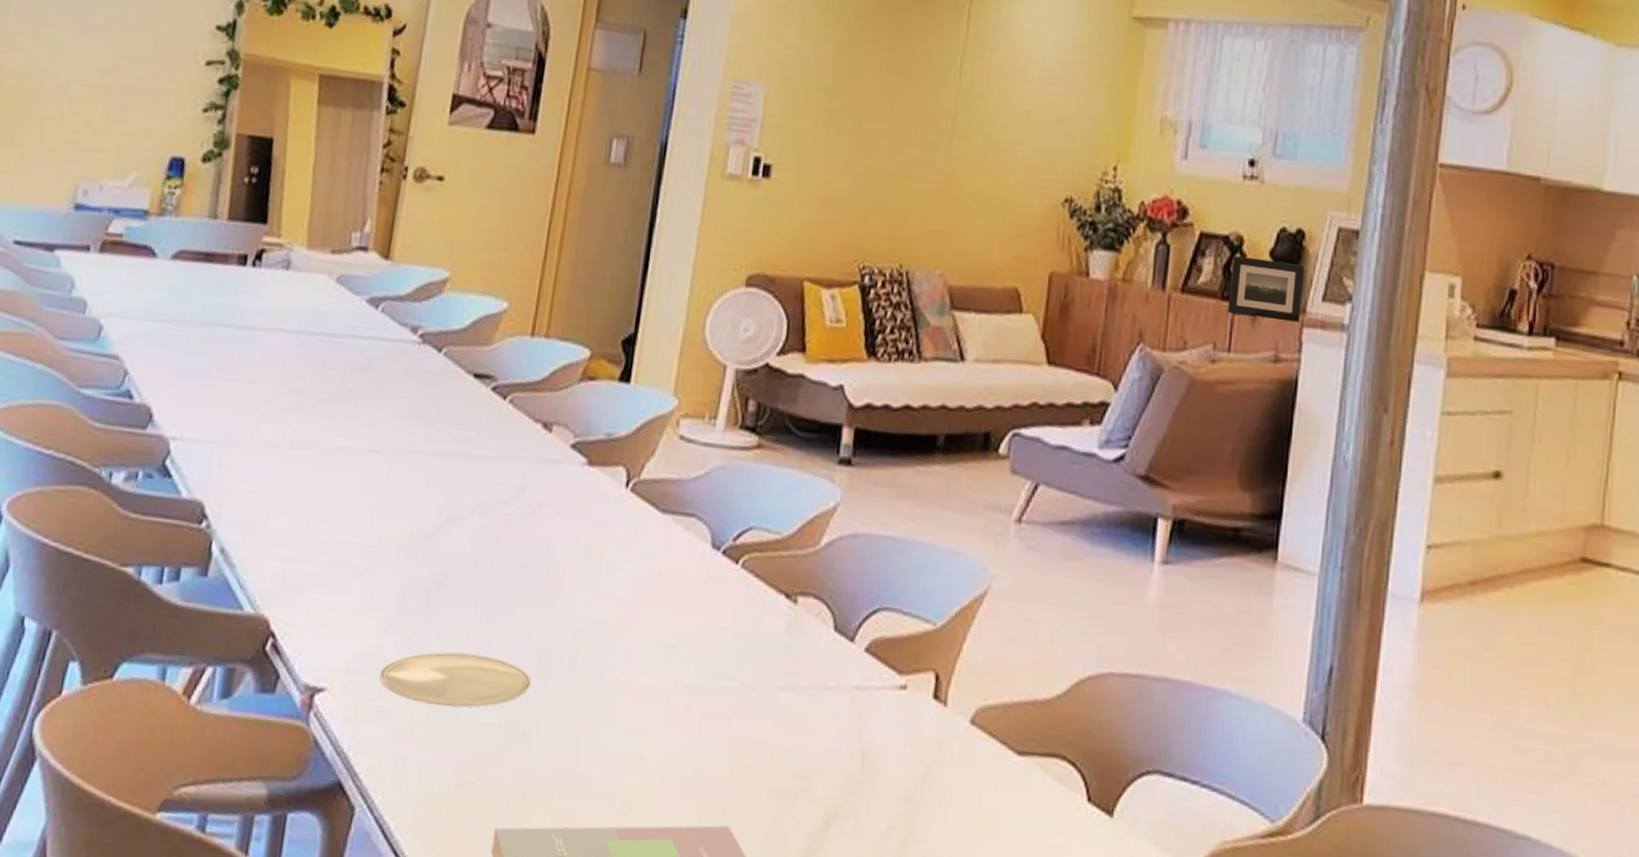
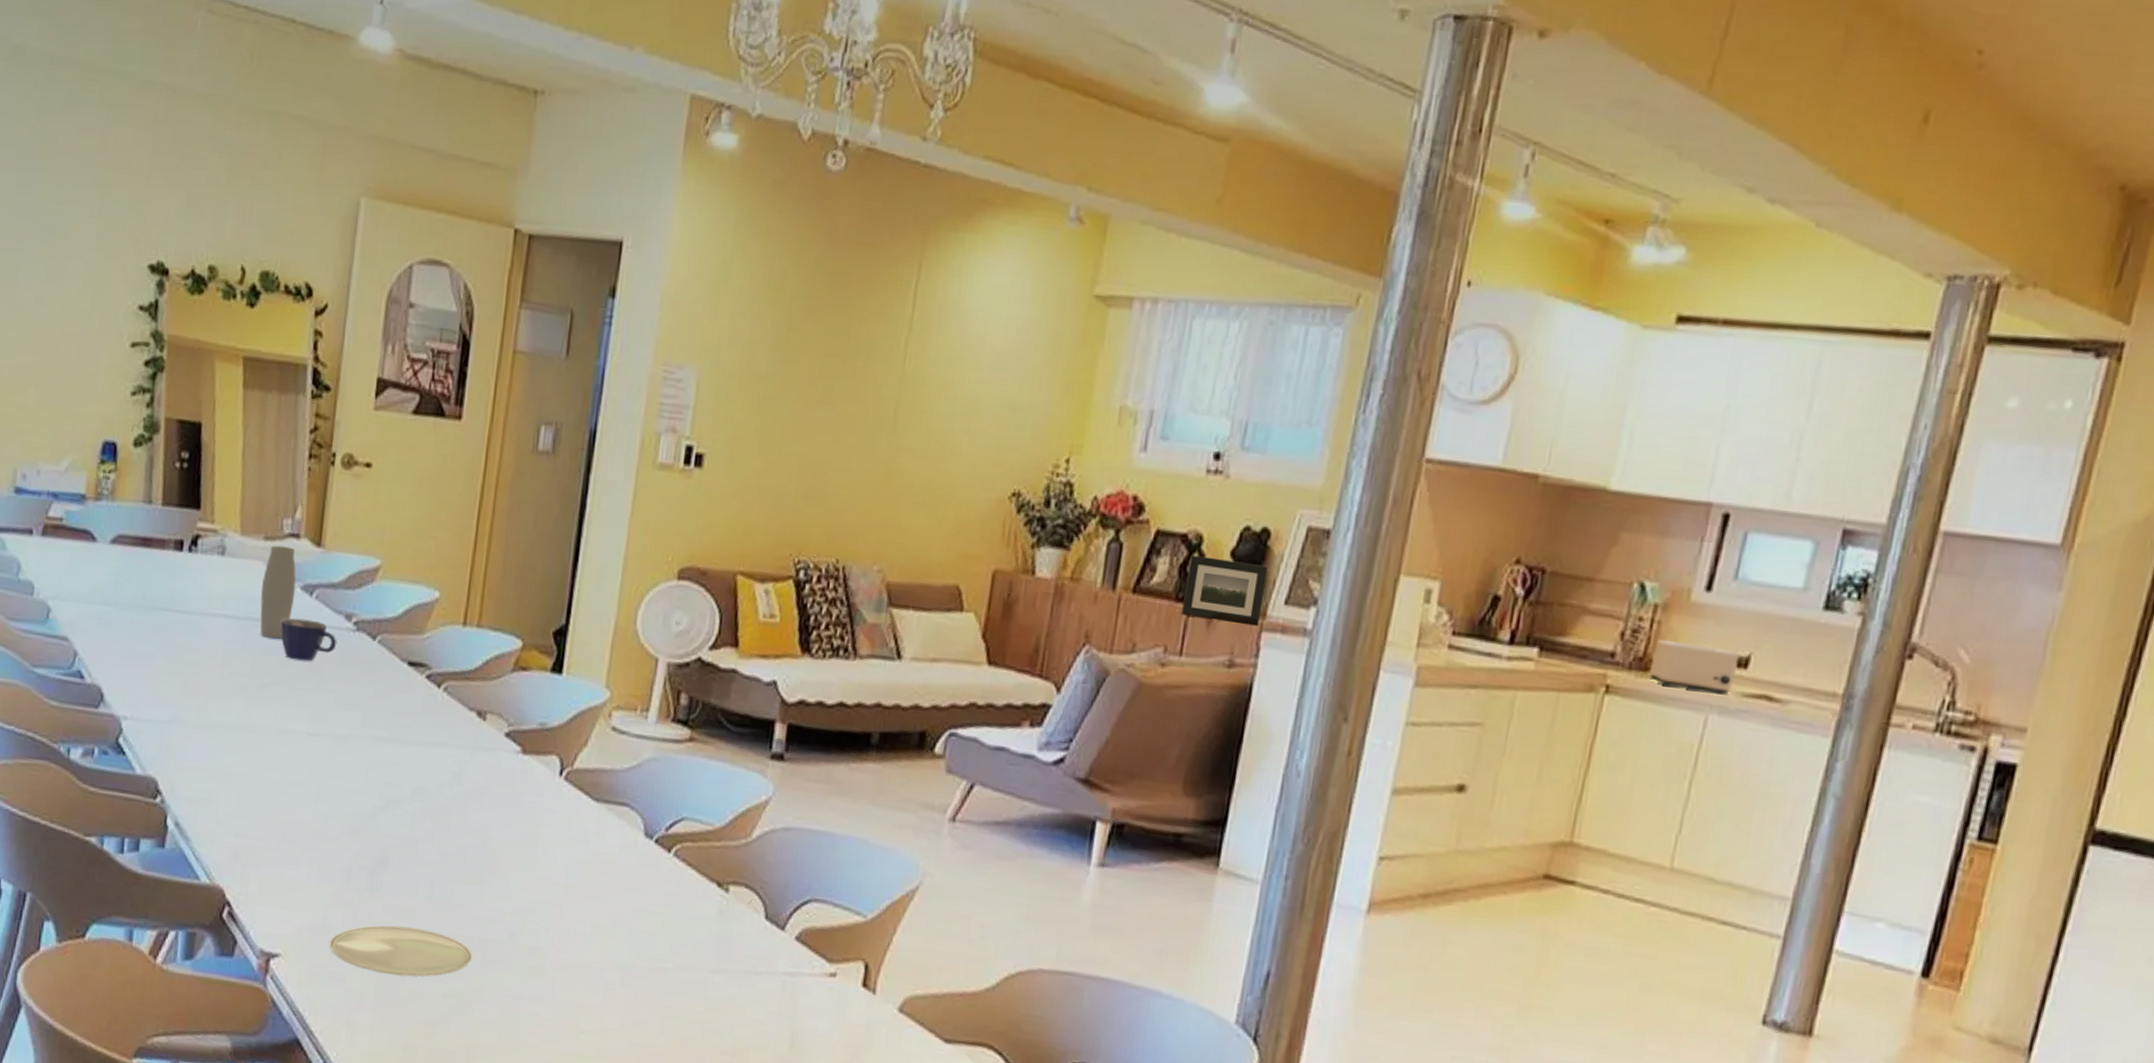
vase: none [322,258,363,353] -> present [260,545,296,639]
cup: none [343,331,402,375] -> present [280,618,337,661]

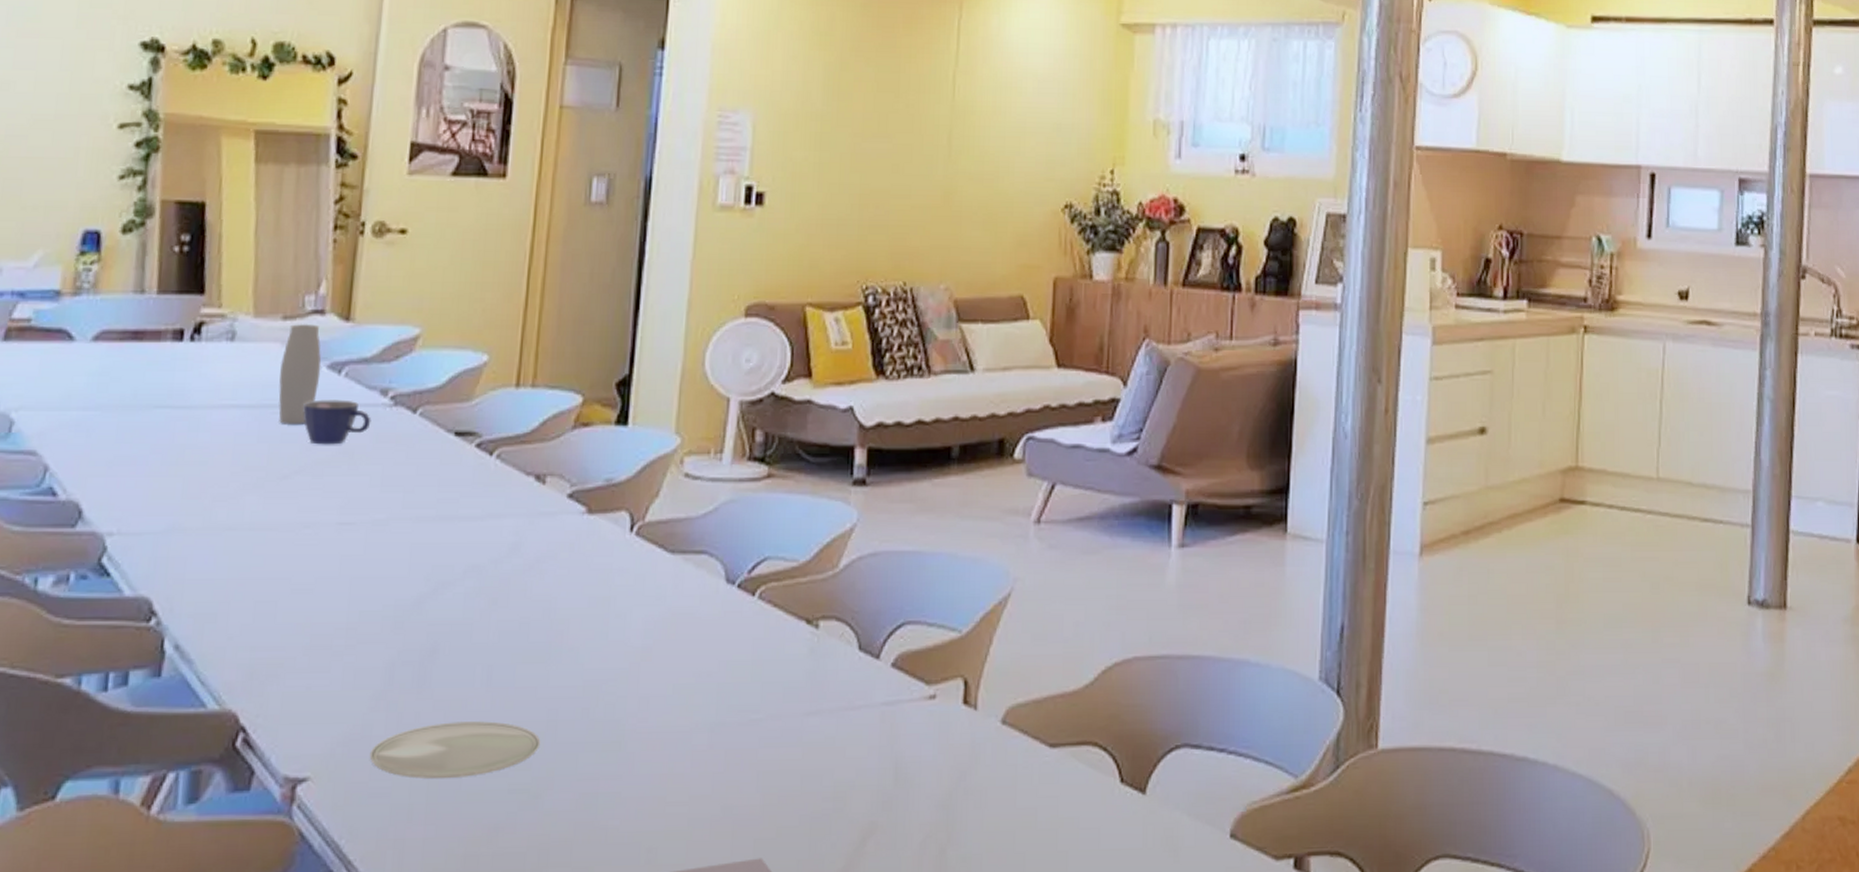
picture frame: present [1182,555,1268,626] -> none [1228,247,1297,306]
toaster: present [1649,639,1739,695] -> none [1615,282,1681,324]

